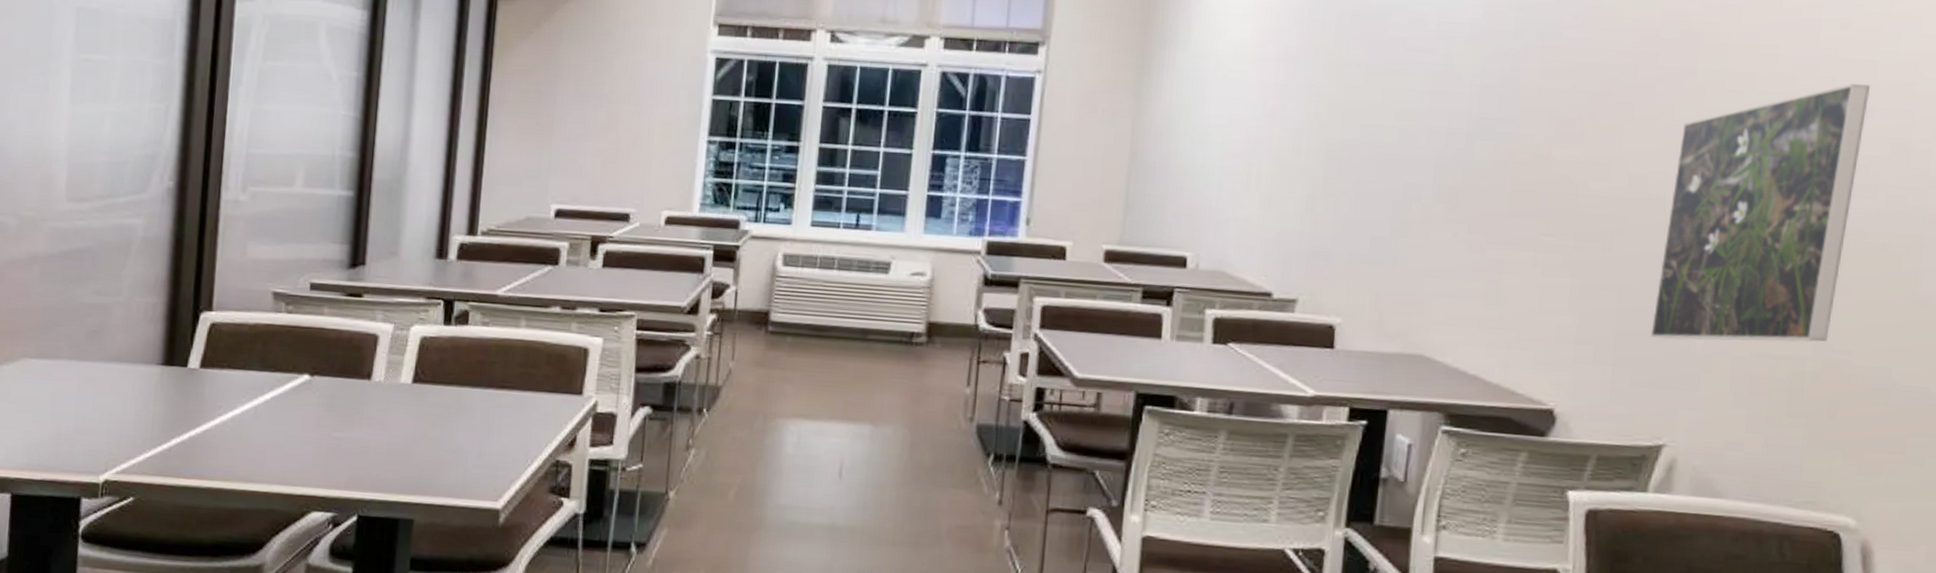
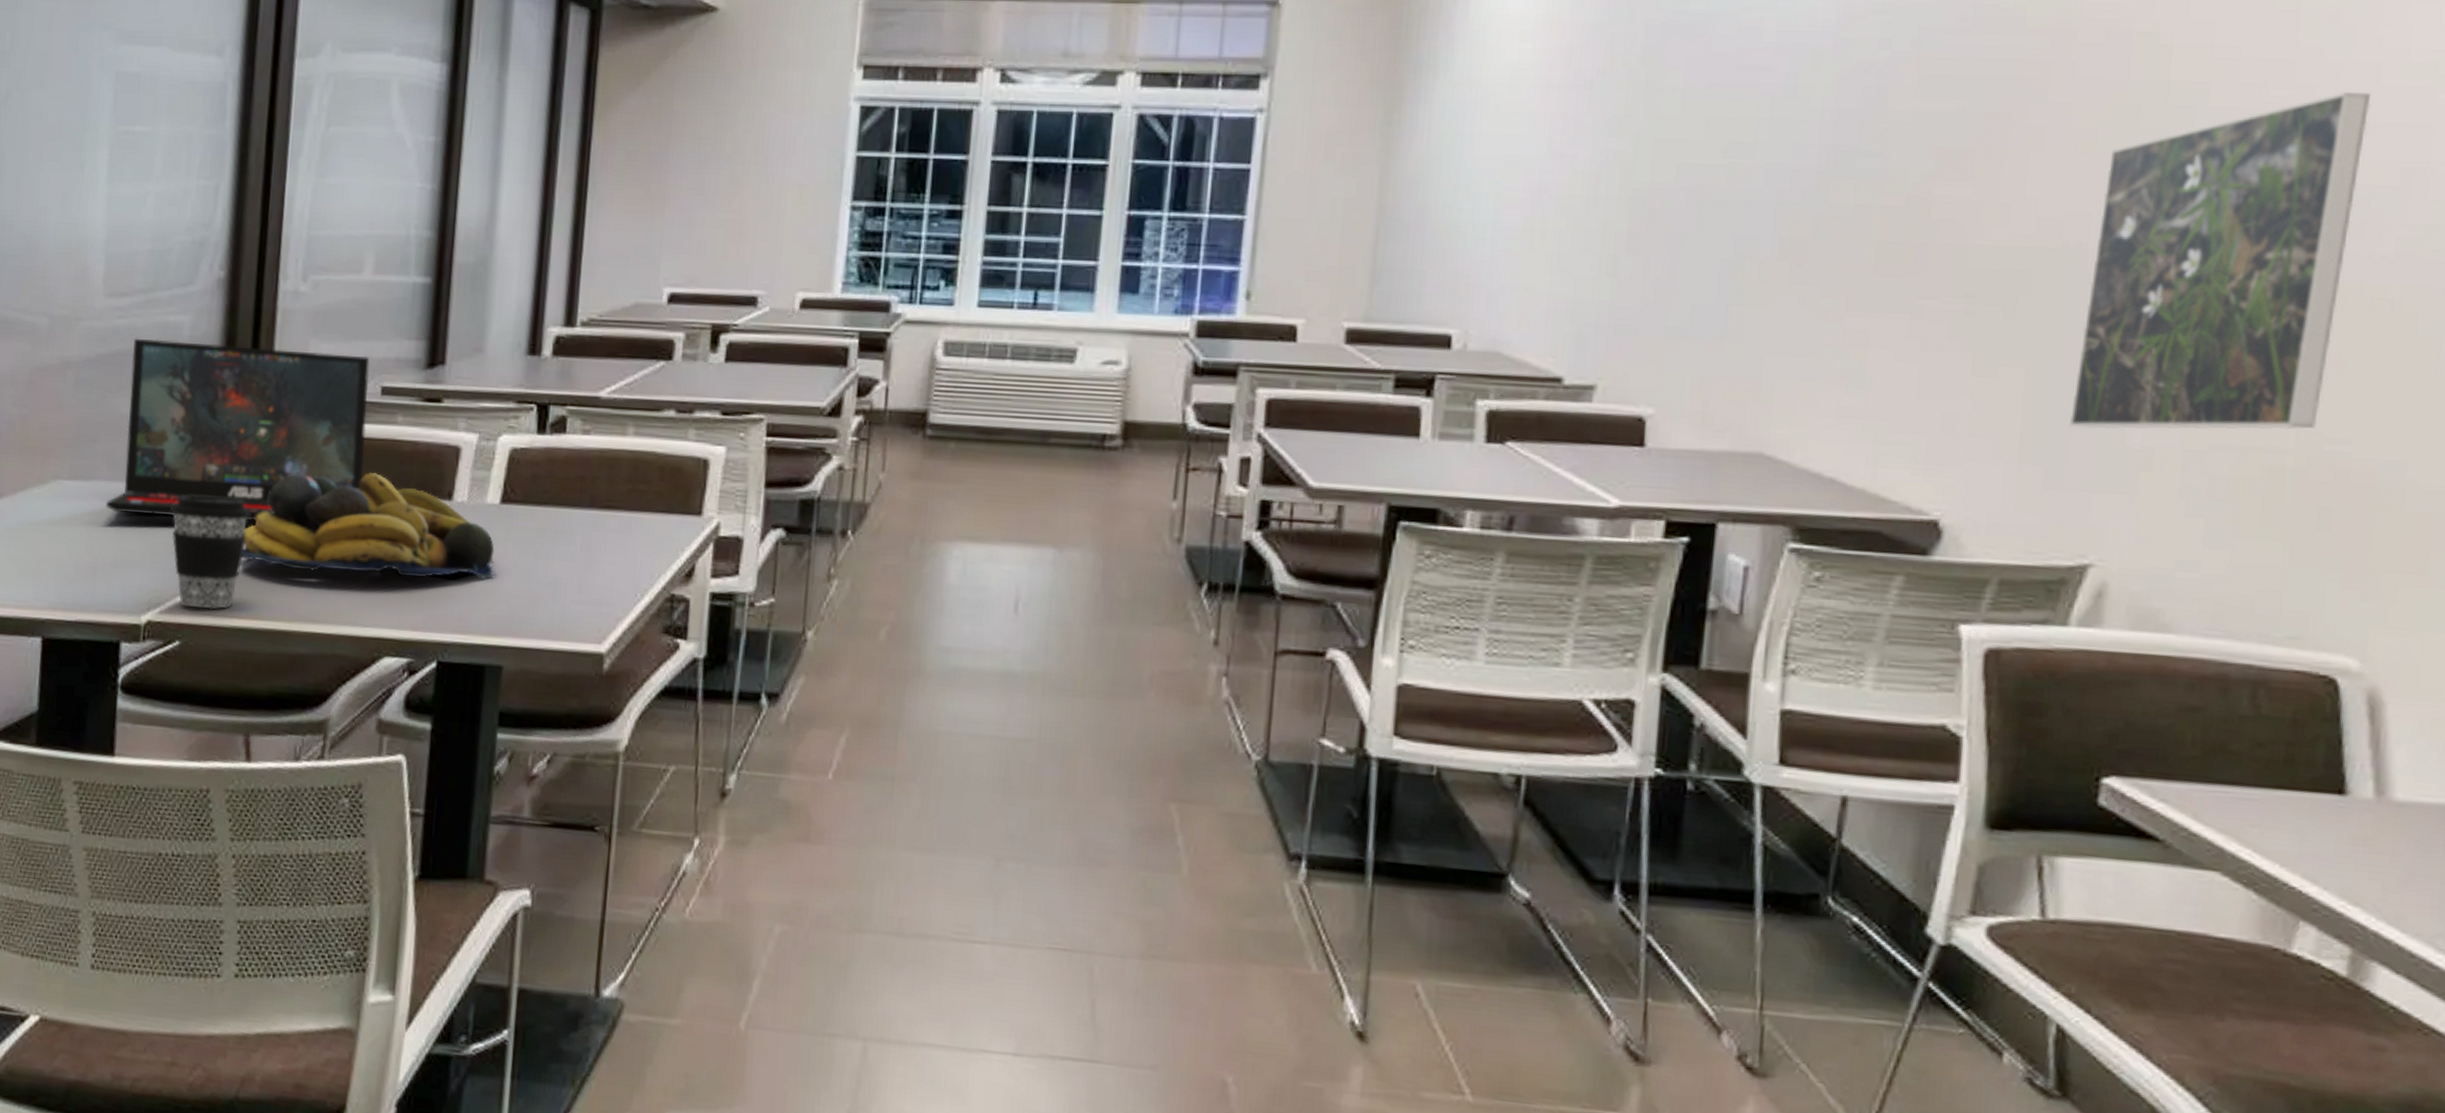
laptop: none [68,238,300,396] -> present [106,339,370,522]
coffee cup: none [126,373,196,471] -> present [171,496,250,609]
fruit bowl: none [187,355,407,447] -> present [241,473,495,580]

